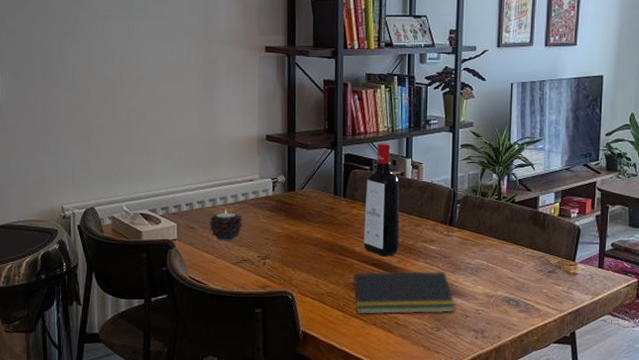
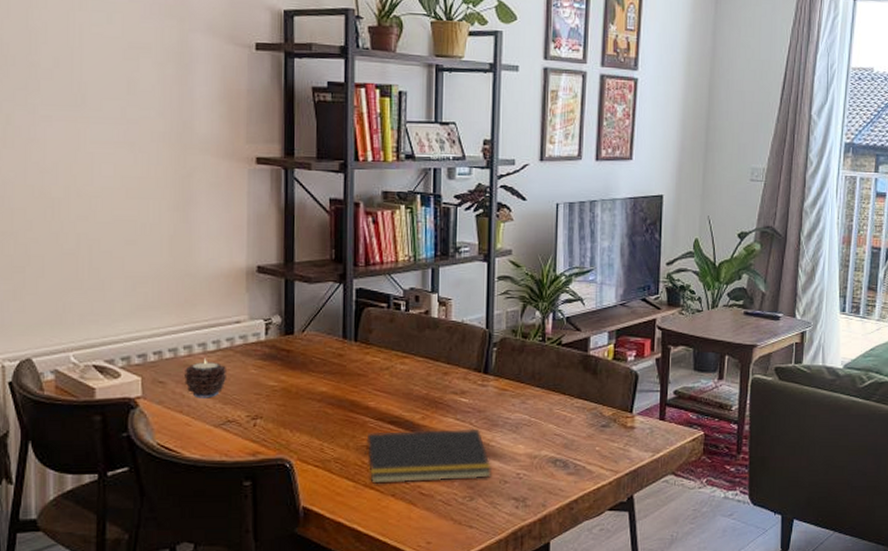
liquor bottle: present [364,143,400,256] -> none [380,274,424,412]

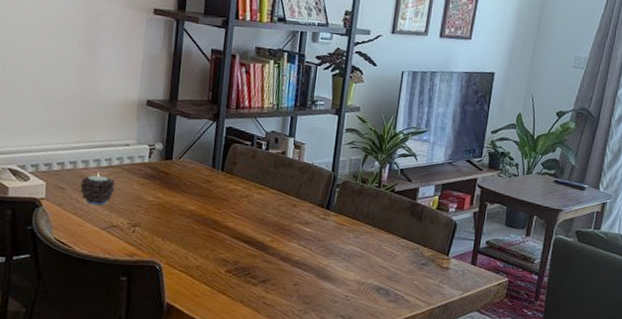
notepad: present [365,428,492,484] -> none [221,248,325,297]

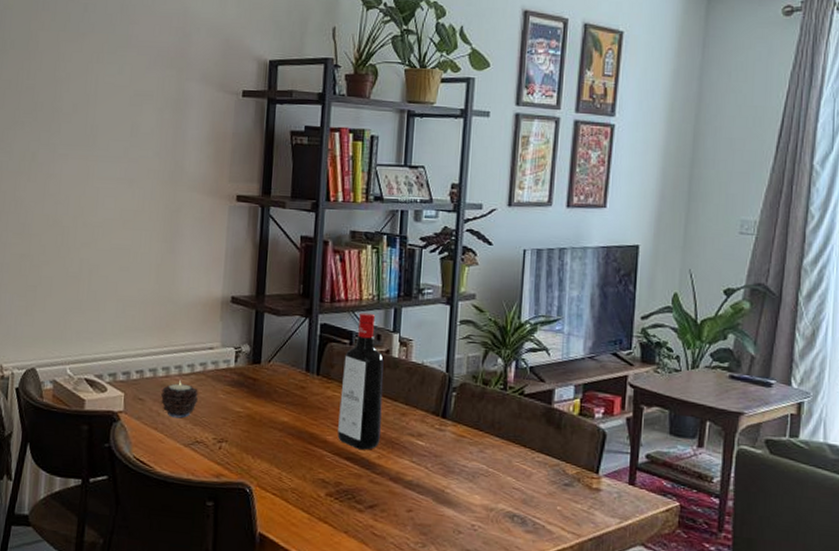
liquor bottle: none [237,118,280,235] -> present [337,312,384,450]

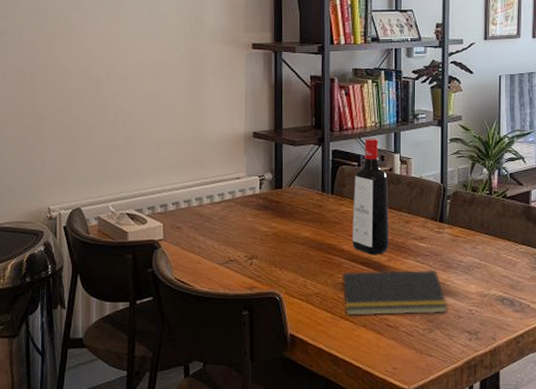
candle: present [160,381,199,419] -> none [195,209,230,241]
notepad: none [320,466,446,526] -> present [340,269,448,316]

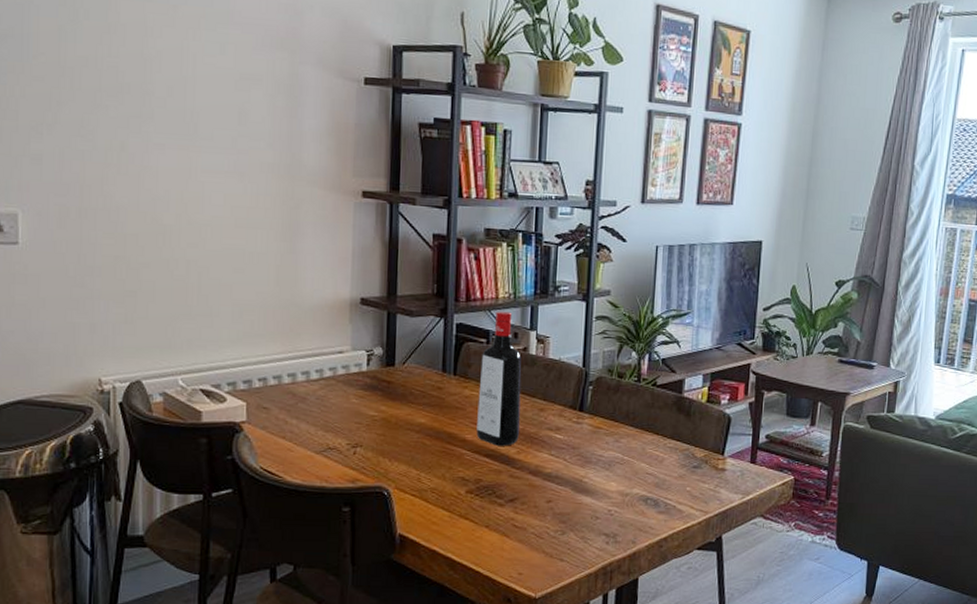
notepad: present [340,269,448,316] -> none [460,464,584,515]

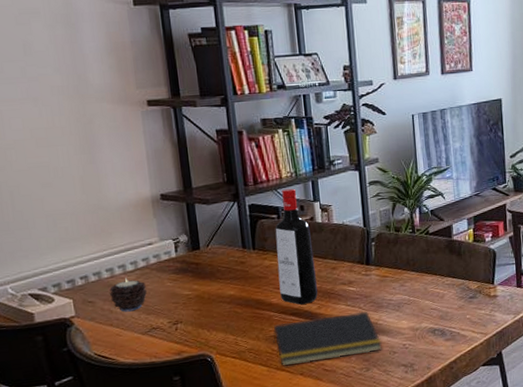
candle: none [287,387,330,426] -> present [109,278,148,312]
notepad: none [460,464,584,515] -> present [273,311,382,366]

